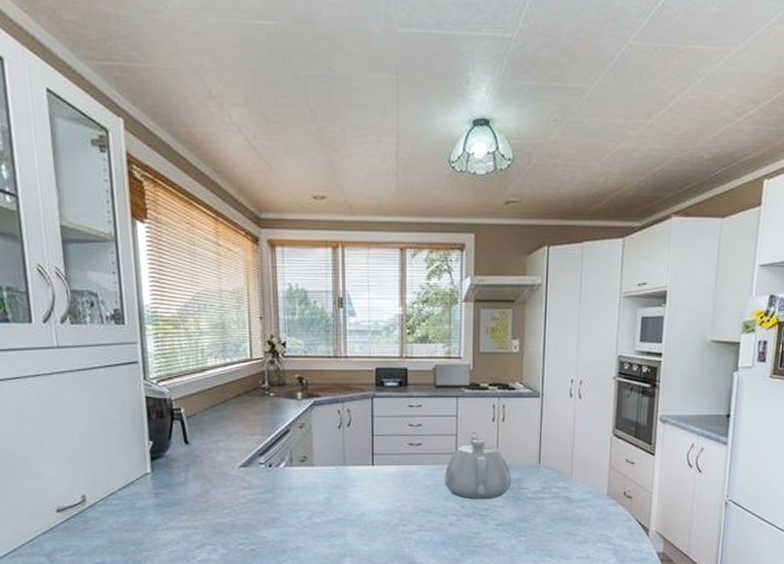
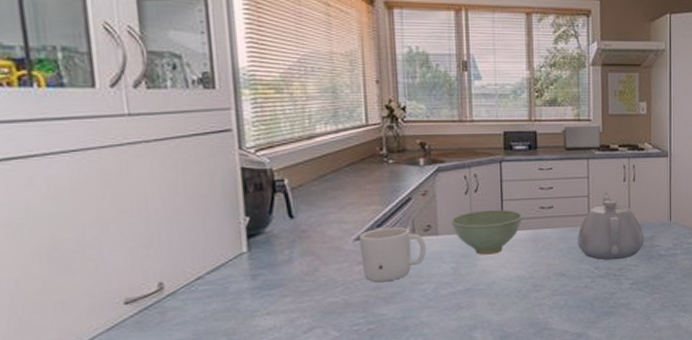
mug: none [243,456,303,507] -> present [358,226,427,283]
bowl: none [324,444,392,487] -> present [450,209,523,255]

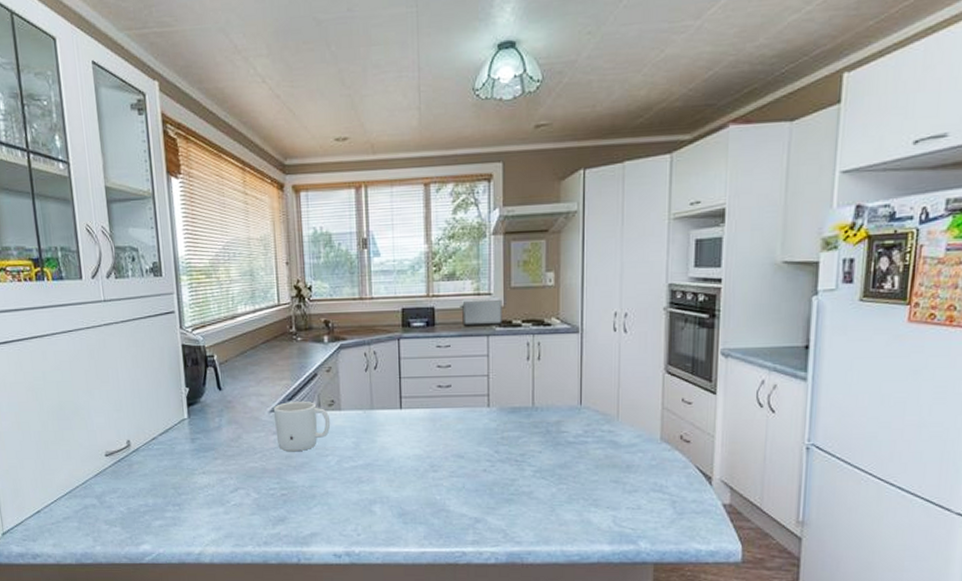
bowl: present [450,209,523,255] -> none [352,386,420,432]
teapot: present [577,192,645,260] -> none [476,371,550,444]

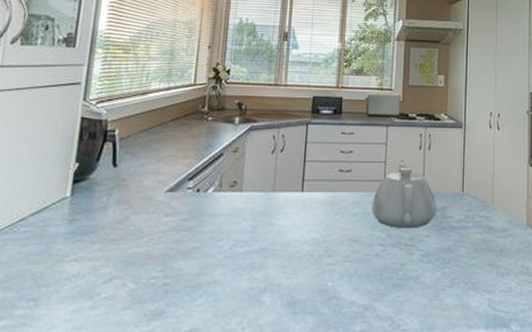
mug: present [273,400,331,452] -> none [168,180,230,236]
teapot: none [476,371,550,444] -> present [371,159,437,229]

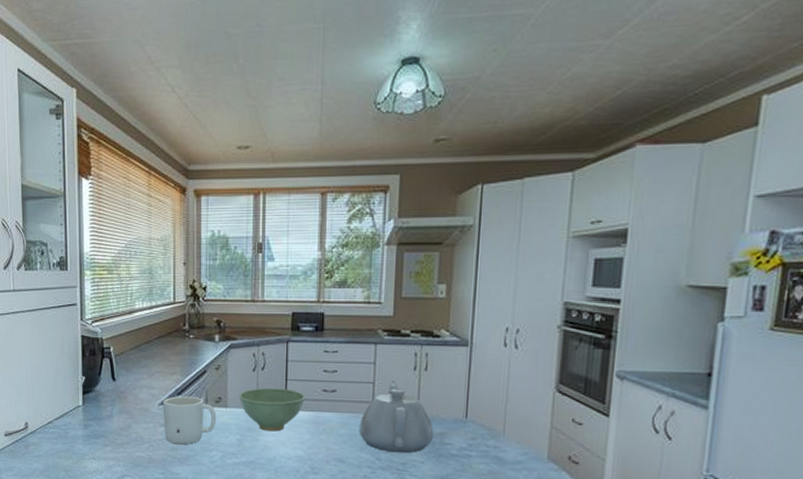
mug: none [168,180,230,236] -> present [162,395,217,445]
bowl: none [255,169,322,215] -> present [238,387,305,432]
toaster: present [364,92,401,119] -> none [349,306,392,336]

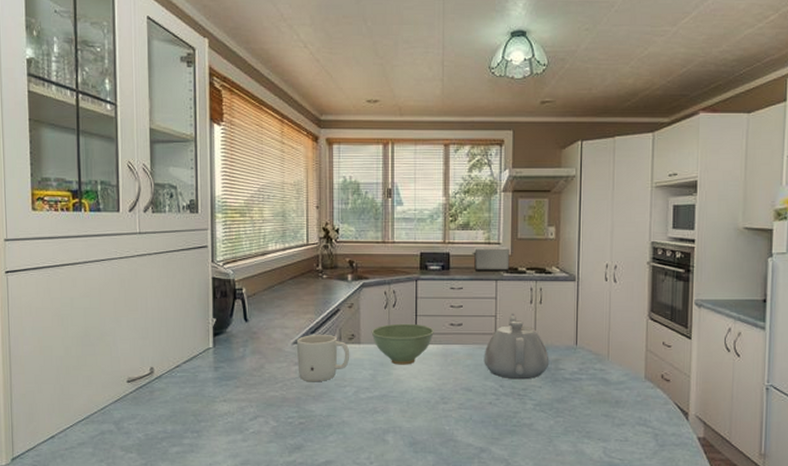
toaster: none [349,306,392,336] -> present [472,247,510,273]

